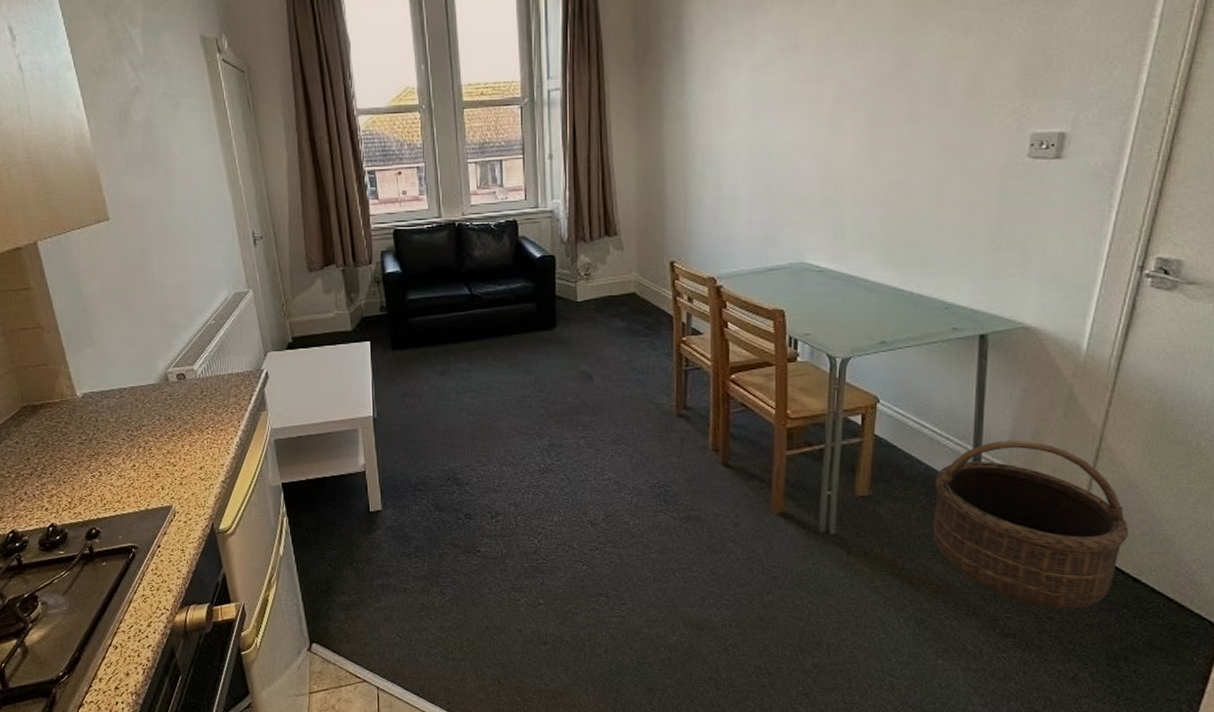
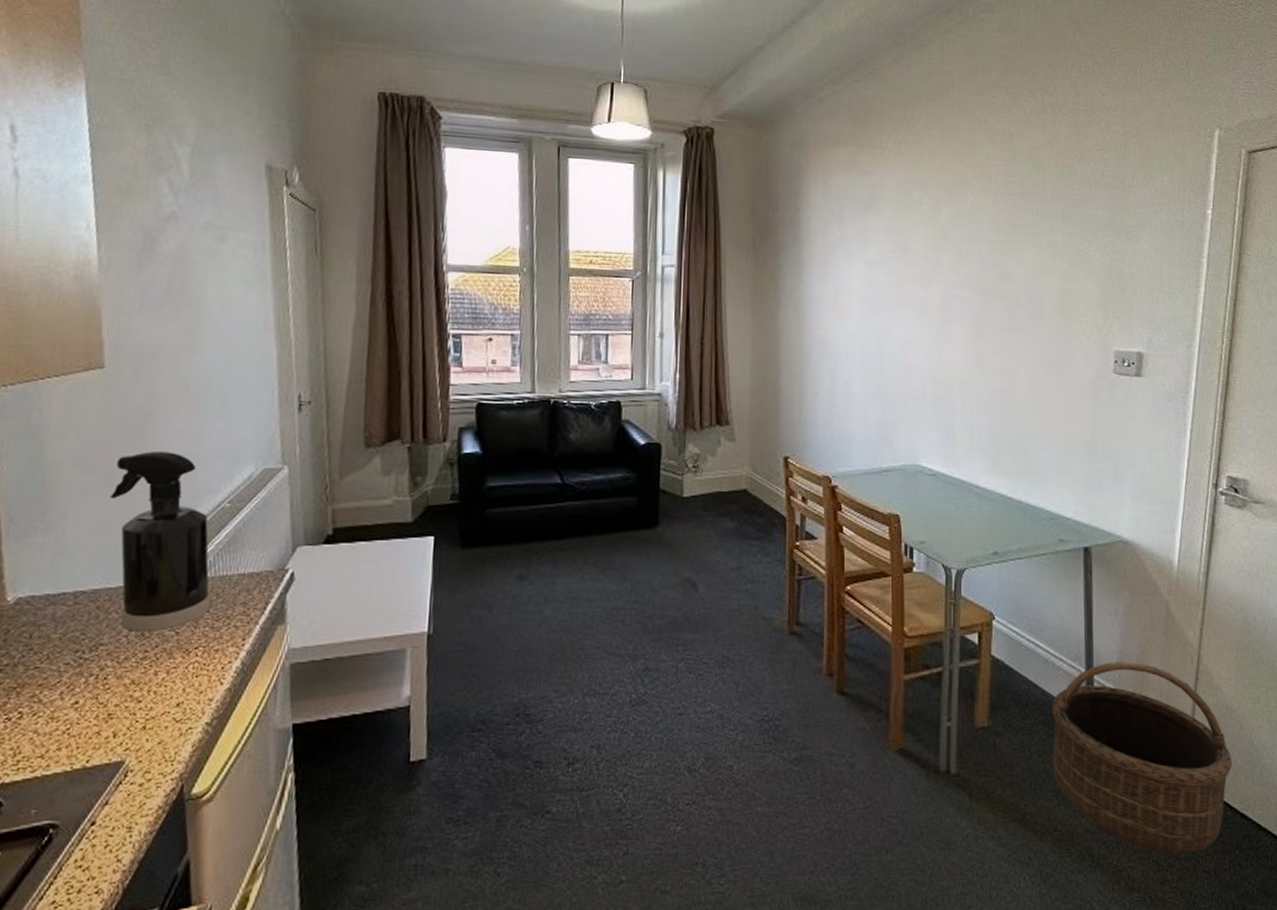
spray bottle: none [130,283,212,417] -> present [110,451,211,632]

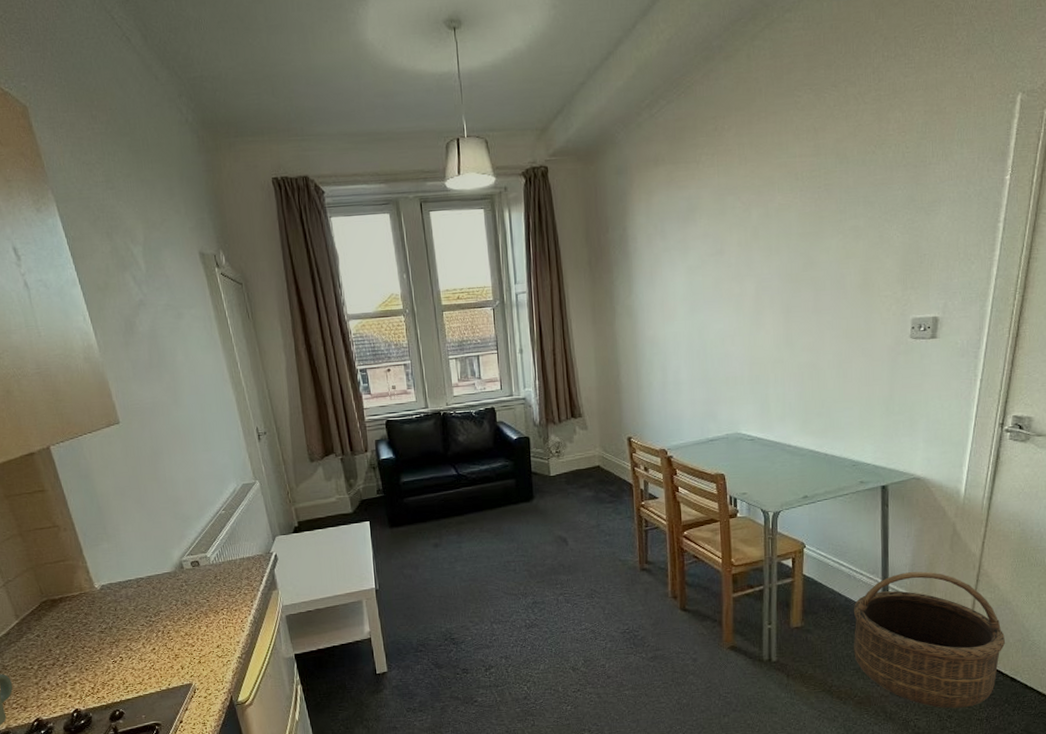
spray bottle: present [110,451,211,632] -> none [143,478,226,602]

